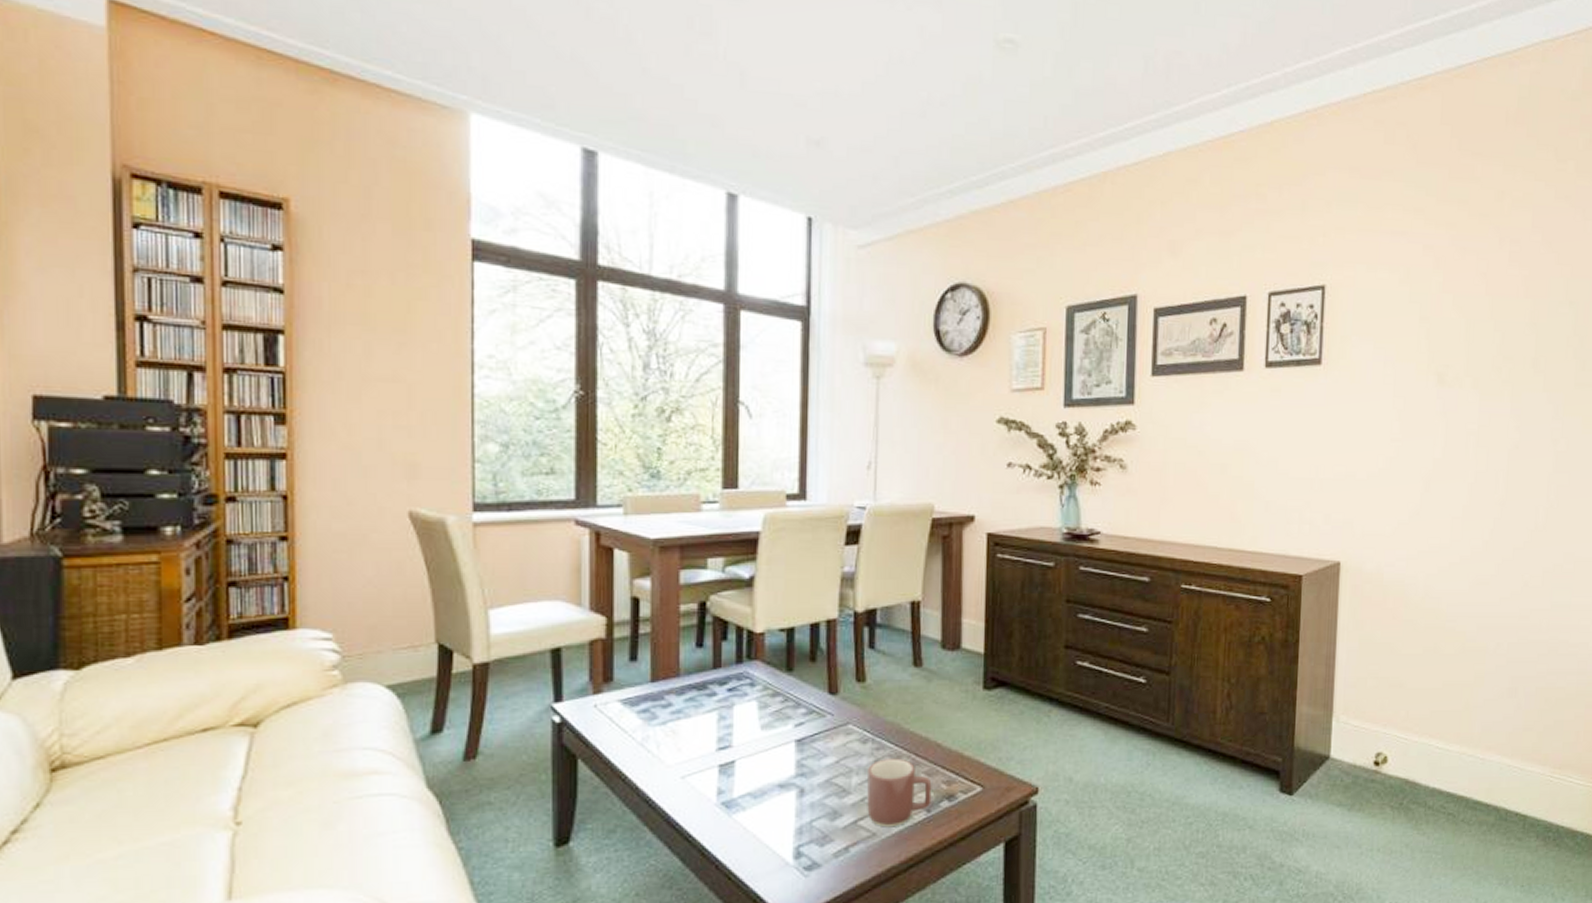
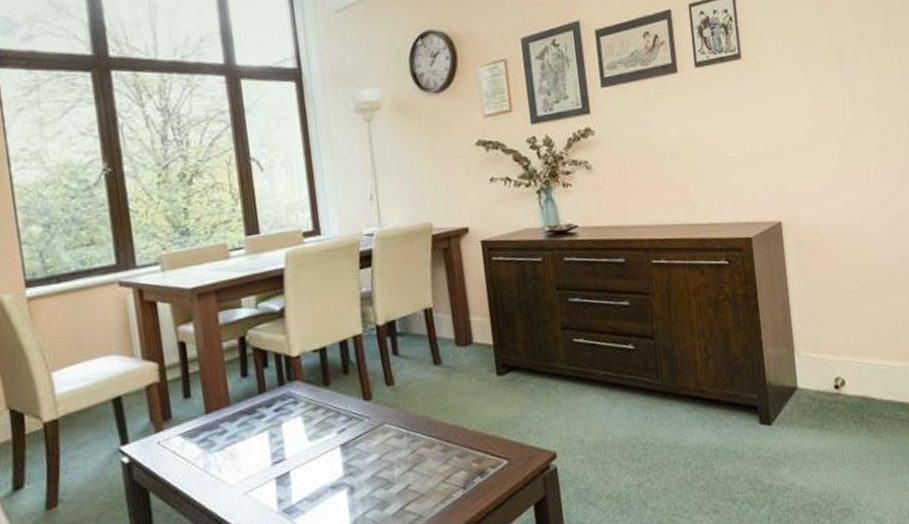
mug: present [867,758,932,828] -> none [407,446,466,509]

